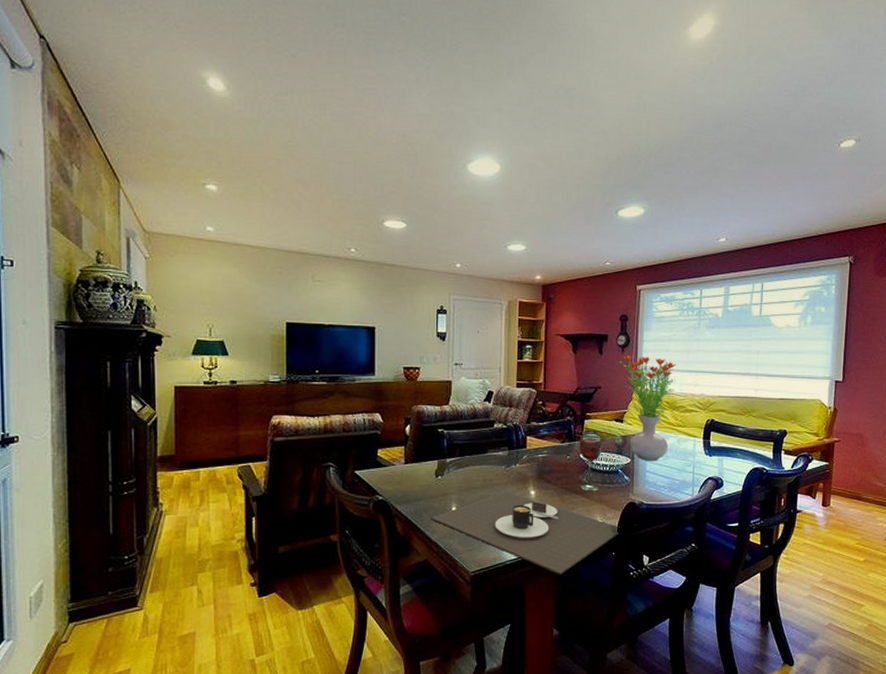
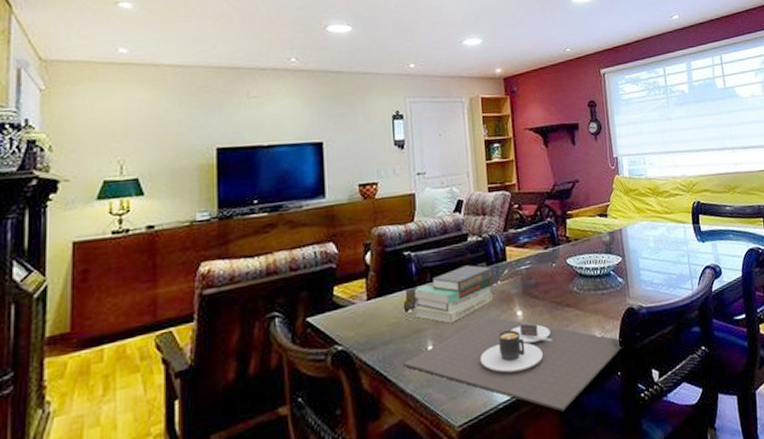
books: none [444,447,514,492] -> present [414,265,494,323]
wineglass: present [579,429,603,492] -> none [564,229,593,303]
flower arrangement: present [619,354,677,461] -> none [594,141,659,257]

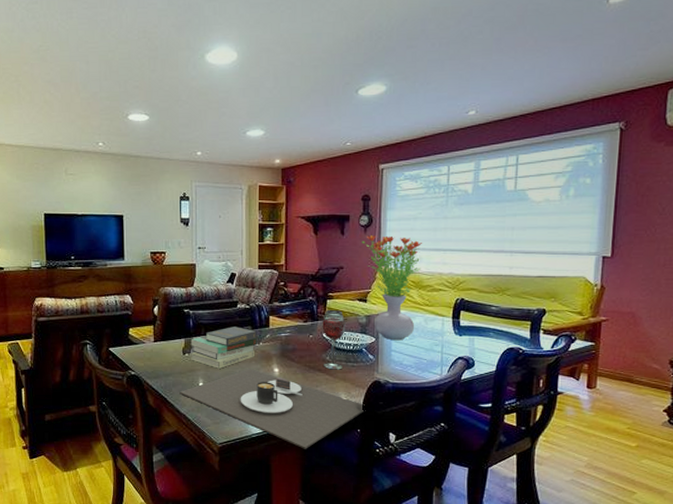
wineglass: none [564,229,593,303] -> present [322,309,346,370]
flower arrangement: none [594,141,659,257] -> present [362,234,423,341]

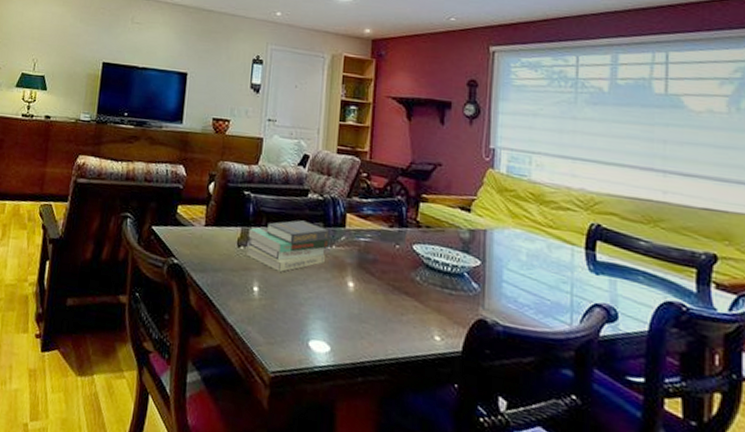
place setting: present [179,369,366,449] -> none [228,277,467,400]
wineglass: present [322,309,346,370] -> none [412,214,443,297]
flower arrangement: present [362,234,423,341] -> none [466,128,545,269]

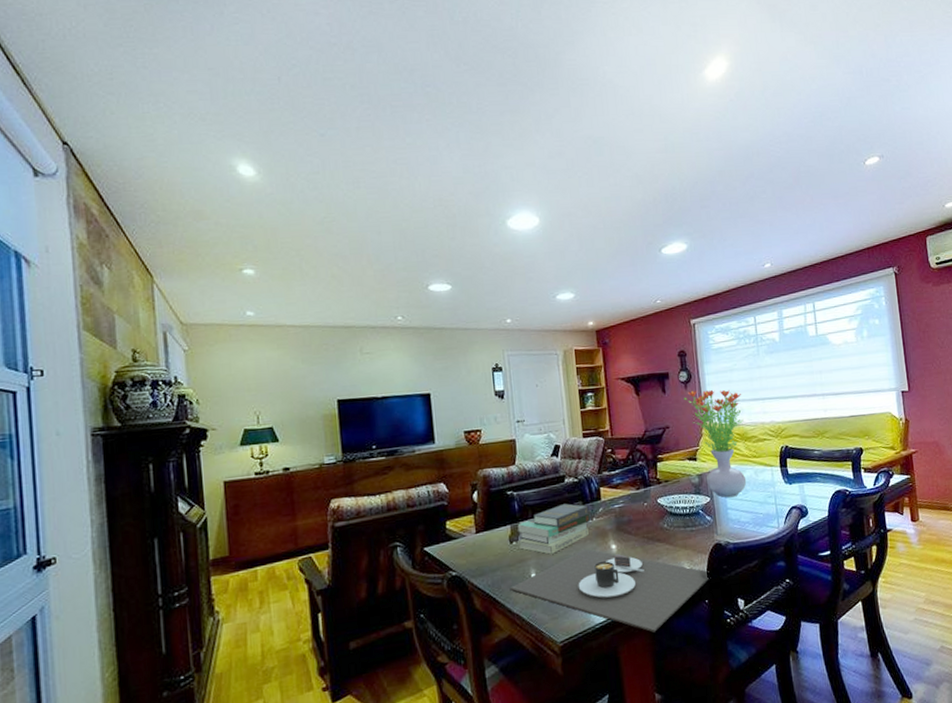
place setting: none [228,277,467,400] -> present [509,549,711,633]
flower arrangement: none [466,128,545,269] -> present [683,389,747,498]

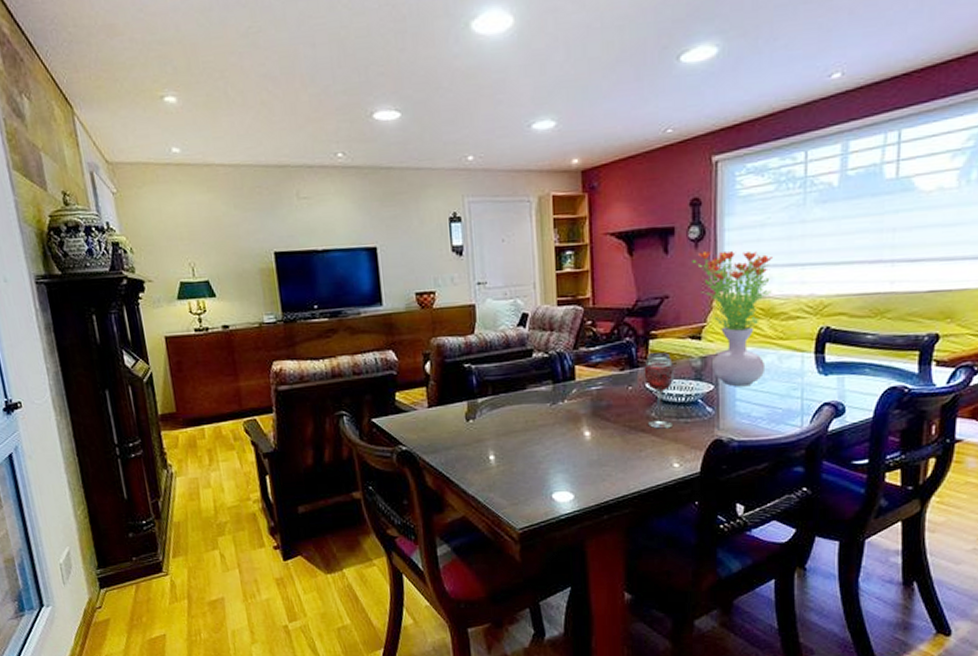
place setting: present [509,549,711,633] -> none [465,434,705,530]
books: present [517,503,590,554] -> none [475,382,561,436]
wineglass: none [655,472,683,538] -> present [644,351,675,429]

